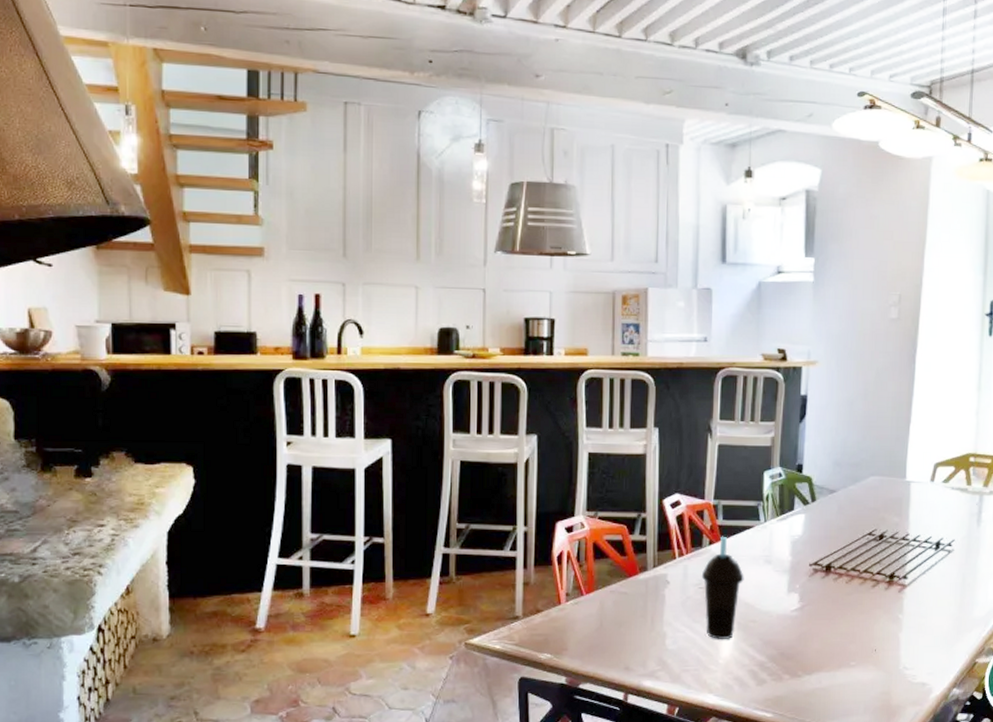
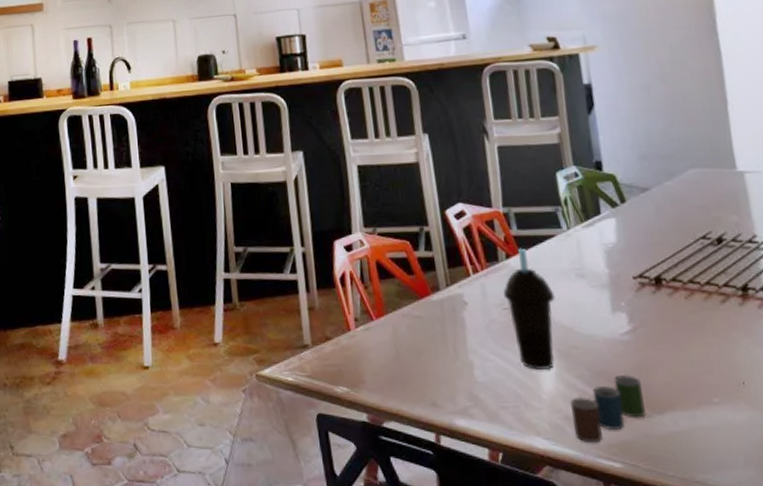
cup: none [741,643,799,699] -> present [571,374,646,444]

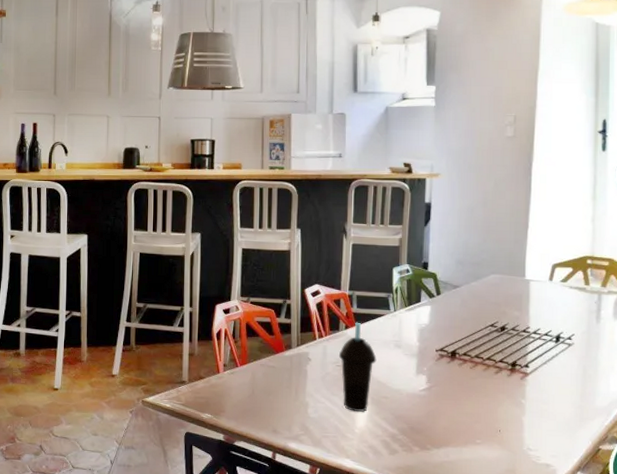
cup: present [571,374,646,444] -> none [375,419,427,466]

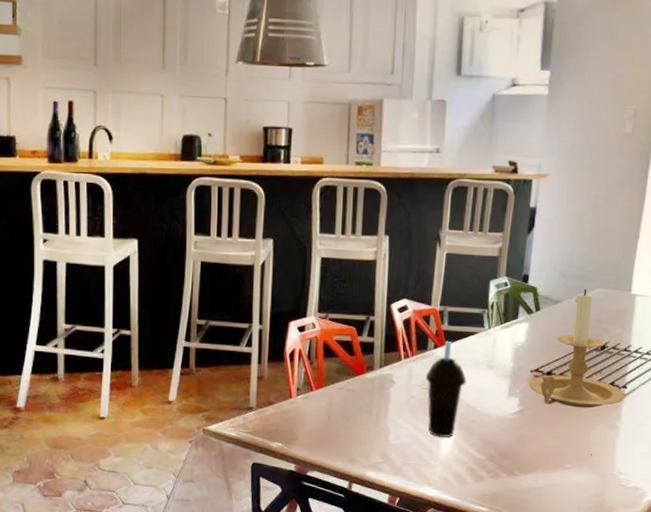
candle holder: none [435,275,528,386] -> present [529,289,626,408]

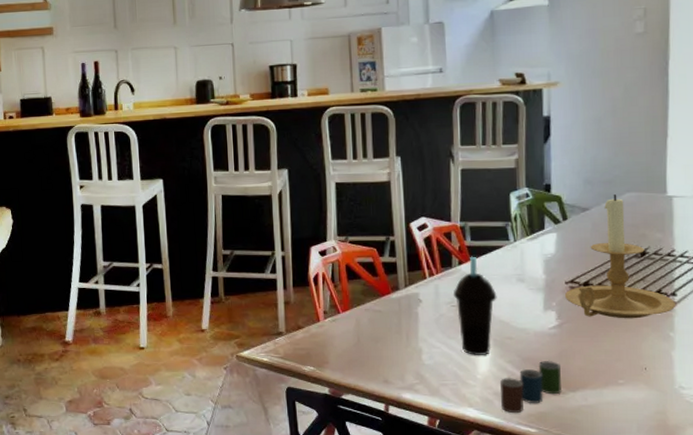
cup: none [459,444,517,494] -> present [500,360,561,414]

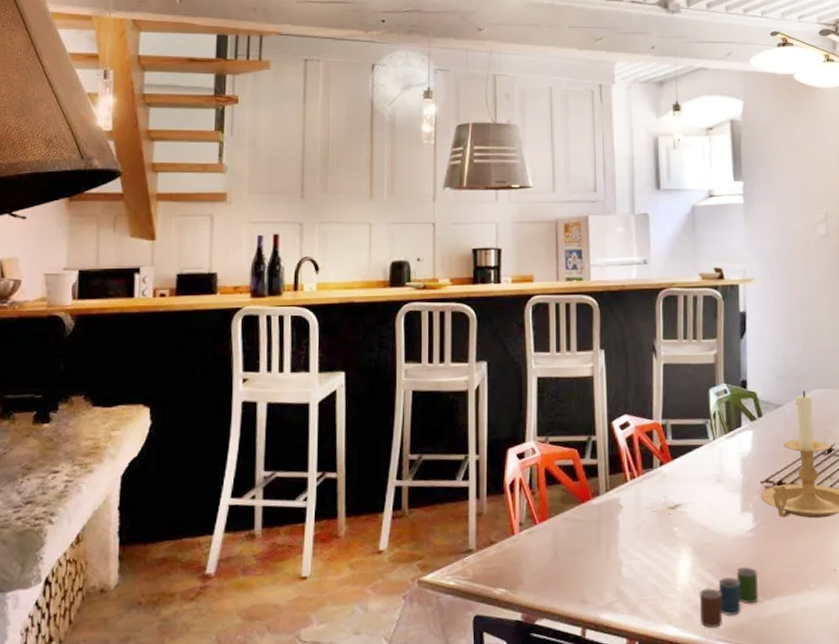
cup: present [454,256,497,355] -> none [655,456,697,565]

